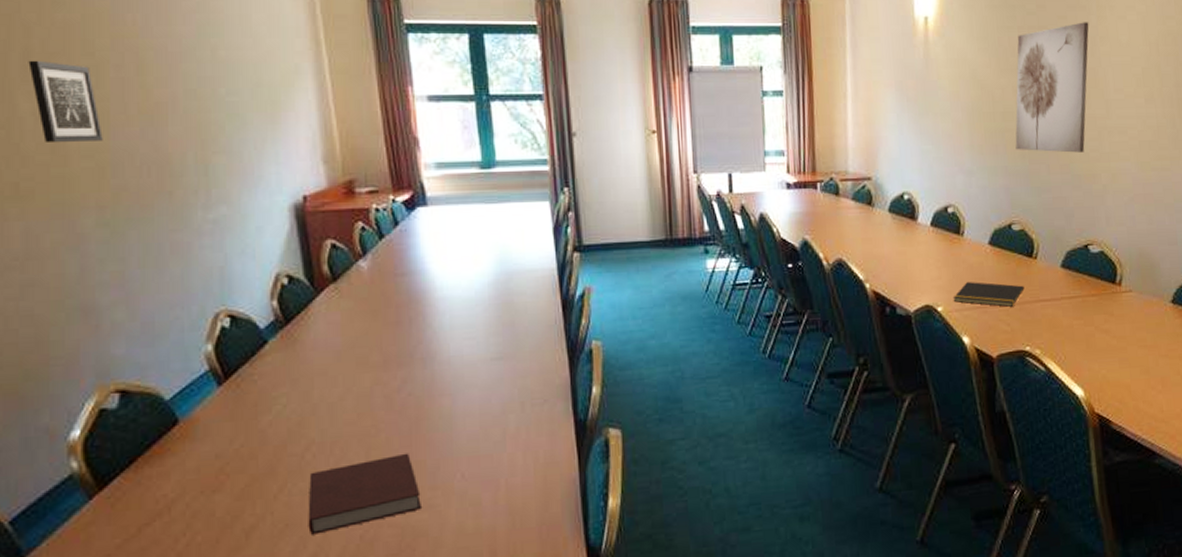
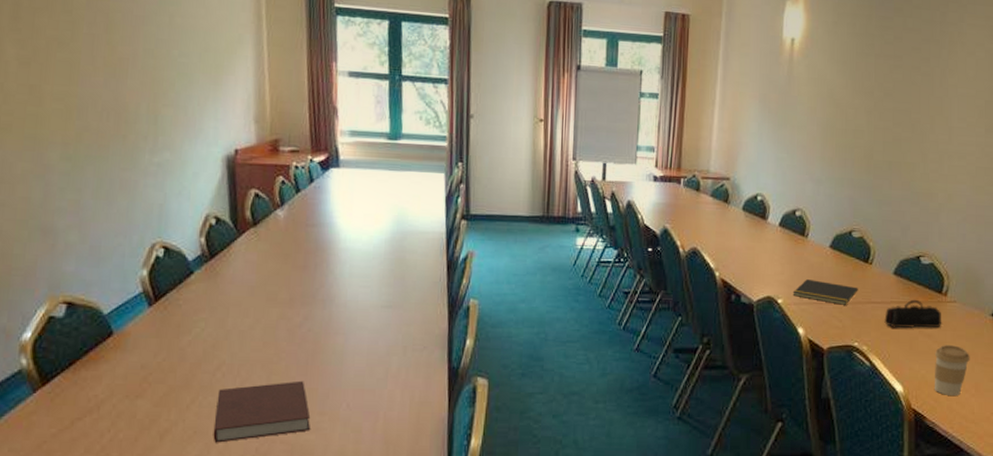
wall art: present [28,60,103,142] -> none [17,12,73,87]
wall art: present [1015,22,1089,153] -> none [862,54,941,173]
pencil case: none [1055,292,1119,327] -> present [884,299,942,329]
coffee cup: none [1114,339,1153,395] -> present [934,345,970,395]

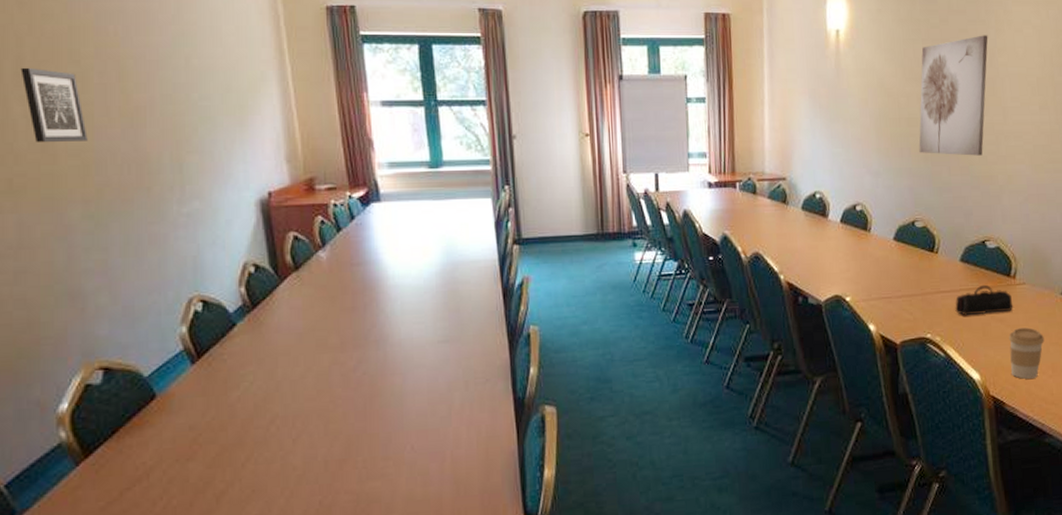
wall art: none [17,12,73,87] -> present [20,67,88,142]
notebook: present [213,380,311,443] -> none [272,426,375,500]
notepad: present [792,279,858,305] -> none [860,274,926,297]
wall art: none [862,54,941,173] -> present [919,35,988,156]

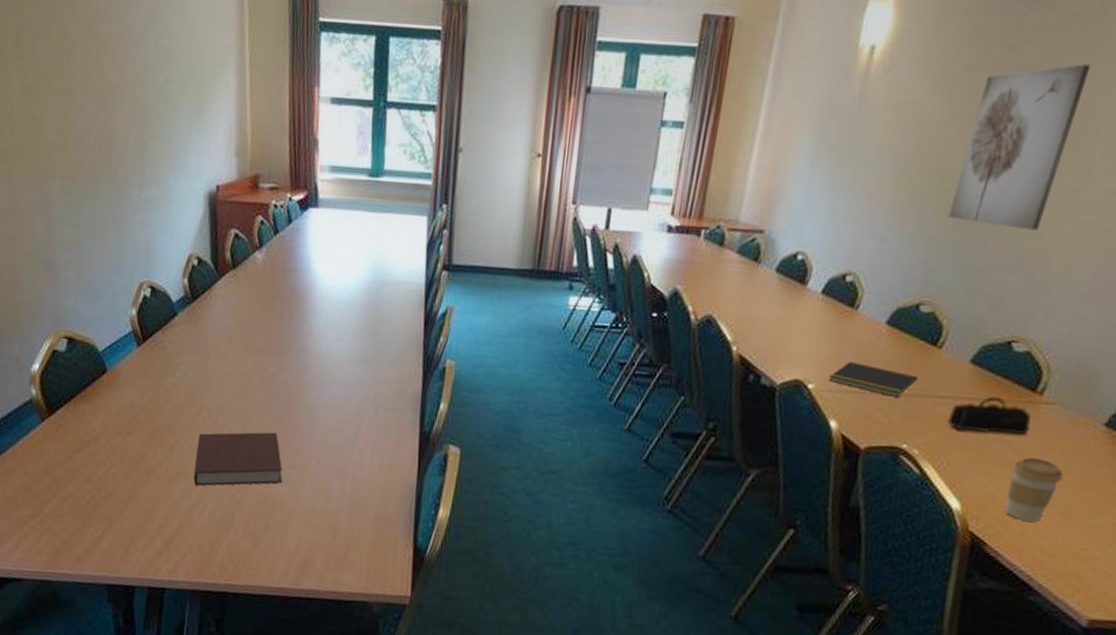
wall art: present [20,67,88,142] -> none [19,38,69,117]
notebook: none [272,426,375,500] -> present [193,432,283,486]
notepad: none [860,274,926,297] -> present [828,362,918,397]

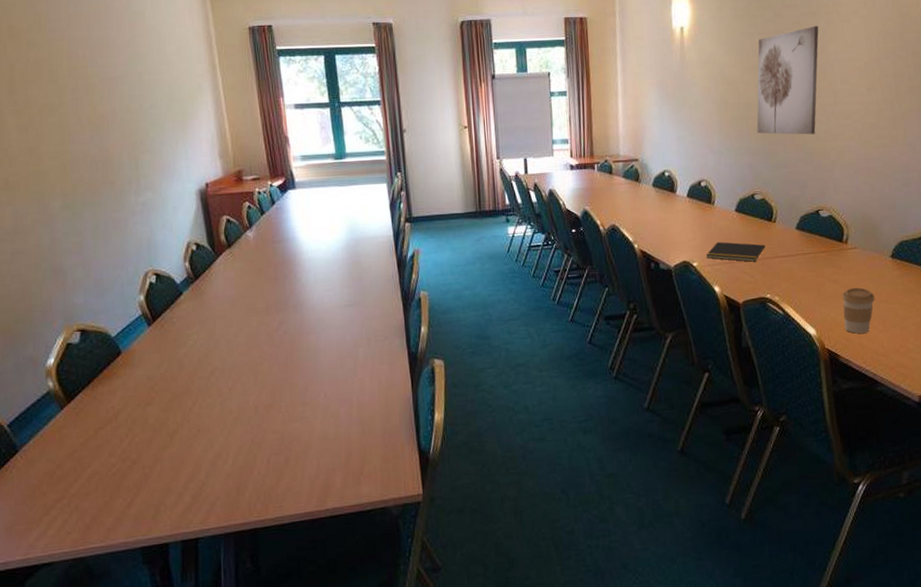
notebook: present [193,432,283,486] -> none [213,377,295,438]
pencil case: present [947,396,1031,435] -> none [792,249,846,278]

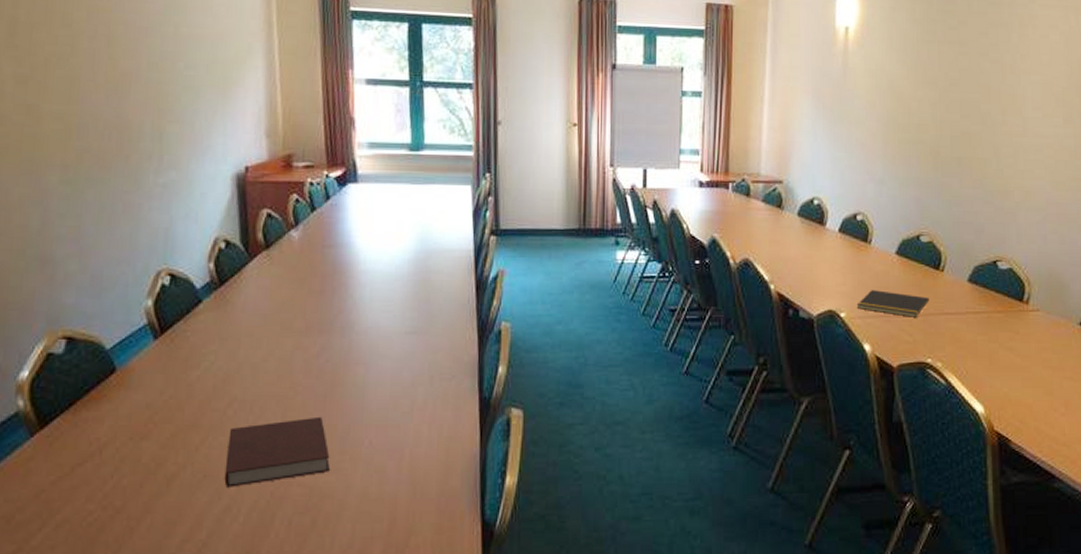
notebook: none [213,377,295,438] -> present [224,416,330,487]
wall art: present [756,26,819,135] -> none [928,39,1010,169]
coffee cup: present [842,287,875,334] -> none [1018,359,1058,415]

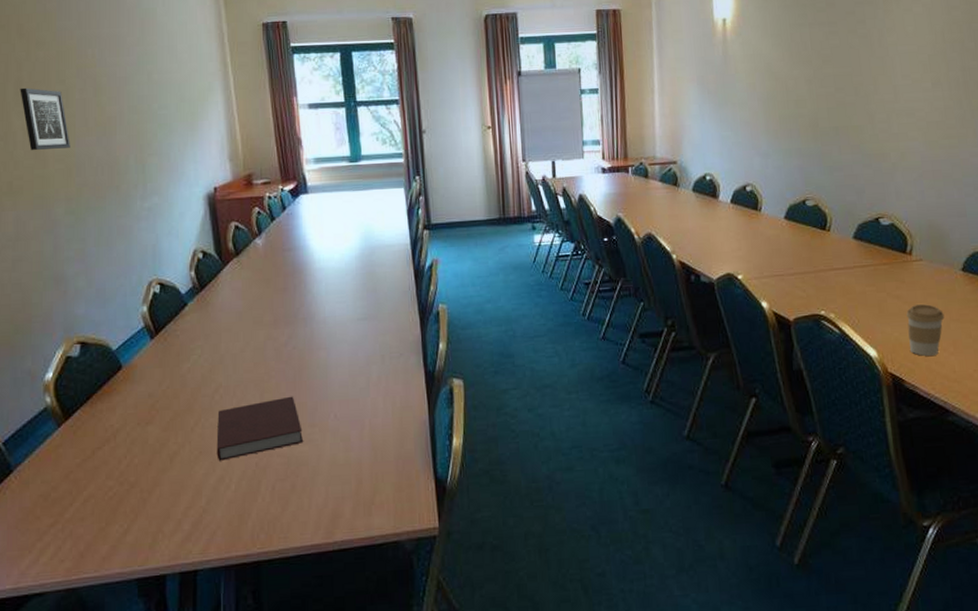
wall art: none [13,28,73,105] -> present [20,87,70,150]
notepad: present [856,290,929,317] -> none [752,252,819,275]
coffee cup: none [1018,359,1058,415] -> present [906,304,945,356]

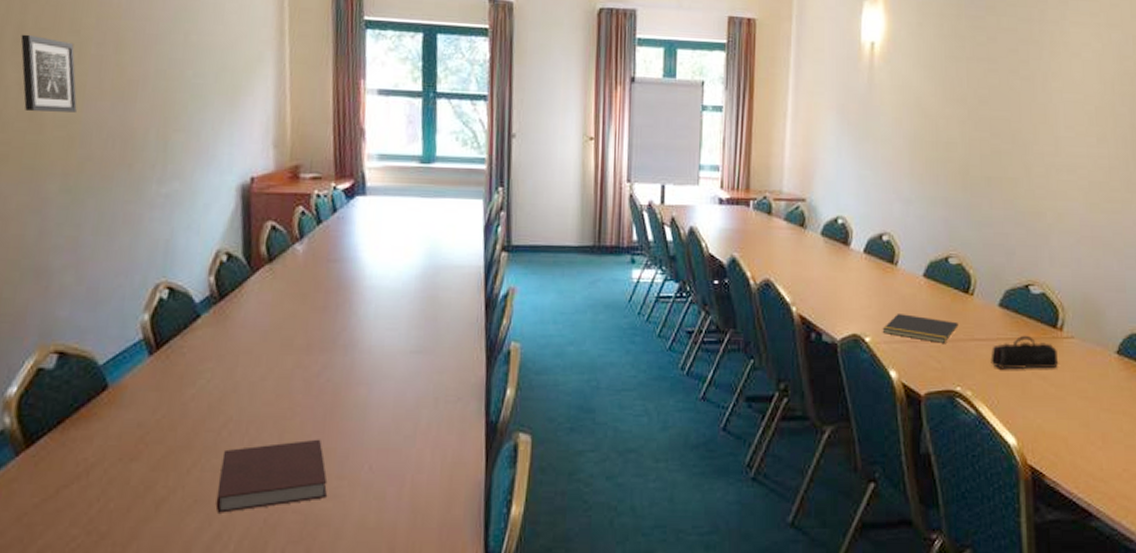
notepad: none [752,252,819,275] -> present [882,314,959,343]
pencil case: none [849,261,910,293] -> present [990,335,1059,370]
coffee cup: present [906,304,945,356] -> none [1052,388,1094,449]

